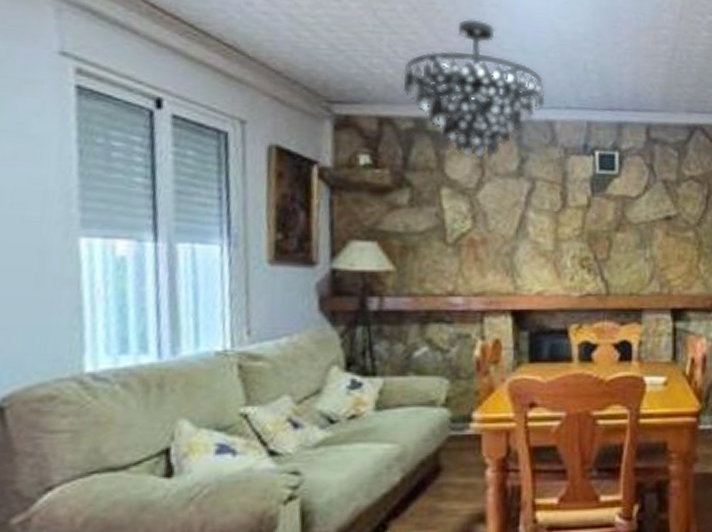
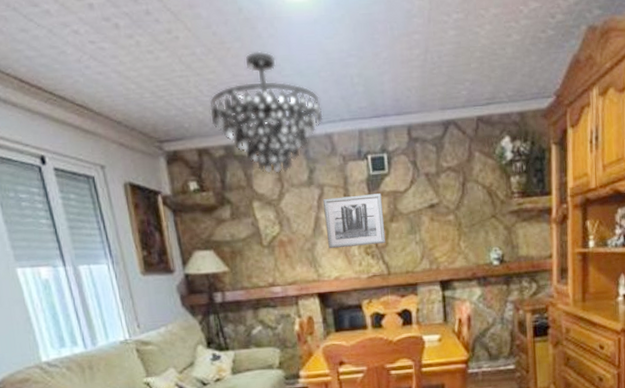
wall art: none [532,194,608,257] -> present [322,193,386,249]

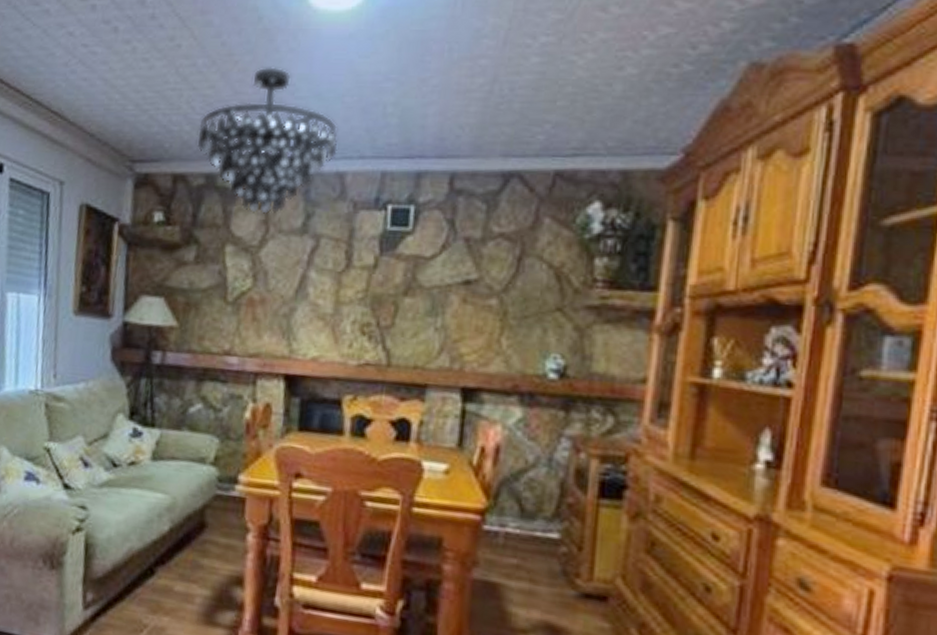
wall art: present [322,193,386,249] -> none [311,253,397,324]

